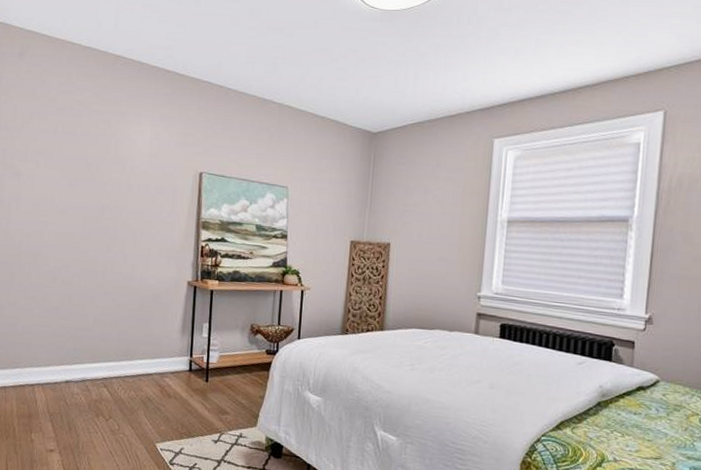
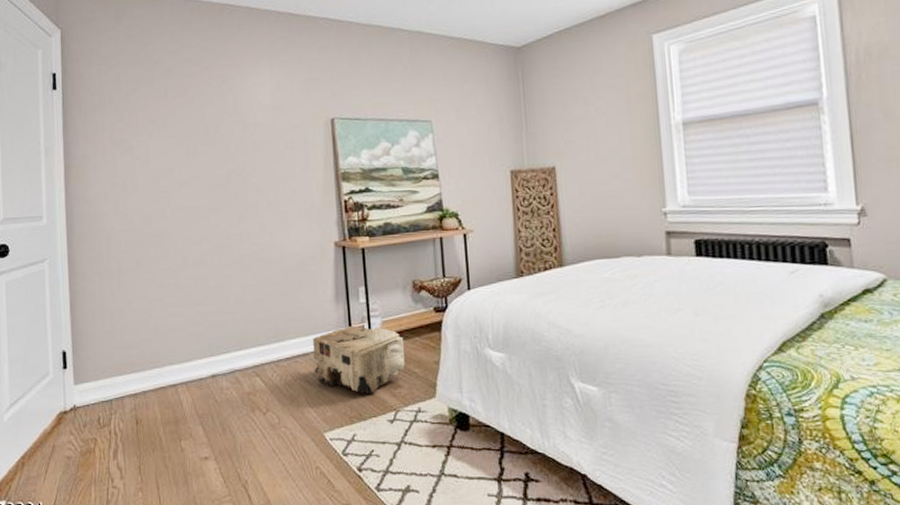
pouf: none [154,355,236,417] -> present [313,325,406,395]

